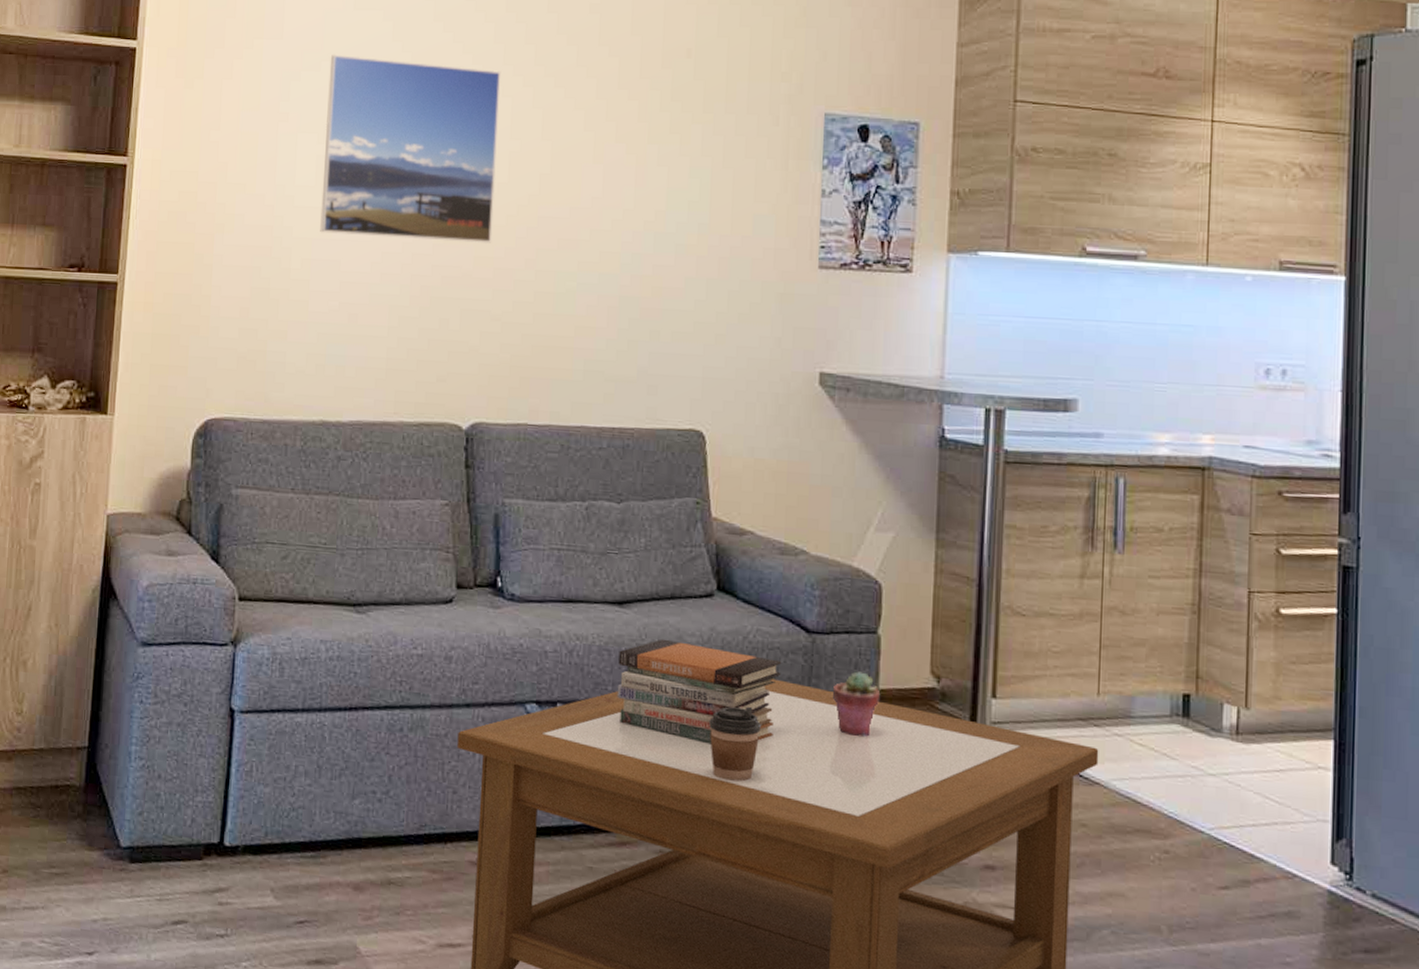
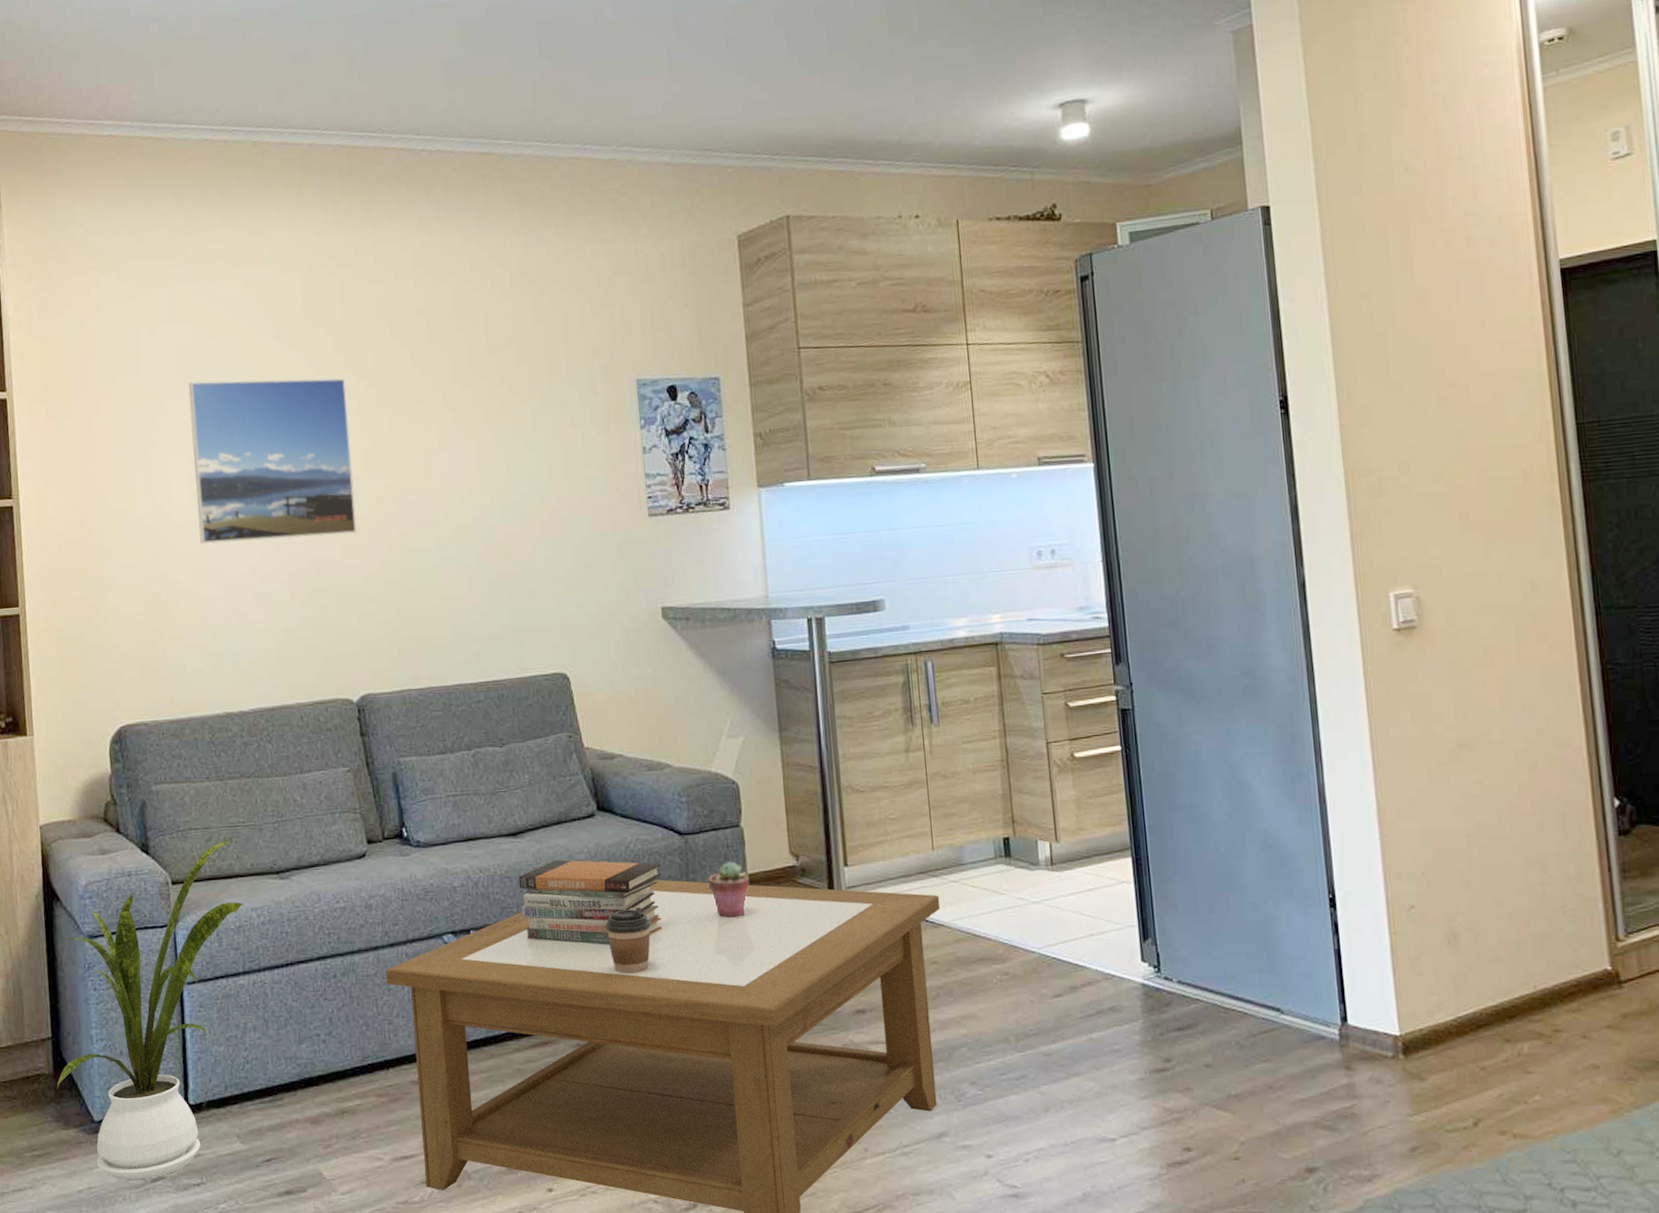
house plant: none [85,560,314,920] -> present [56,839,245,1180]

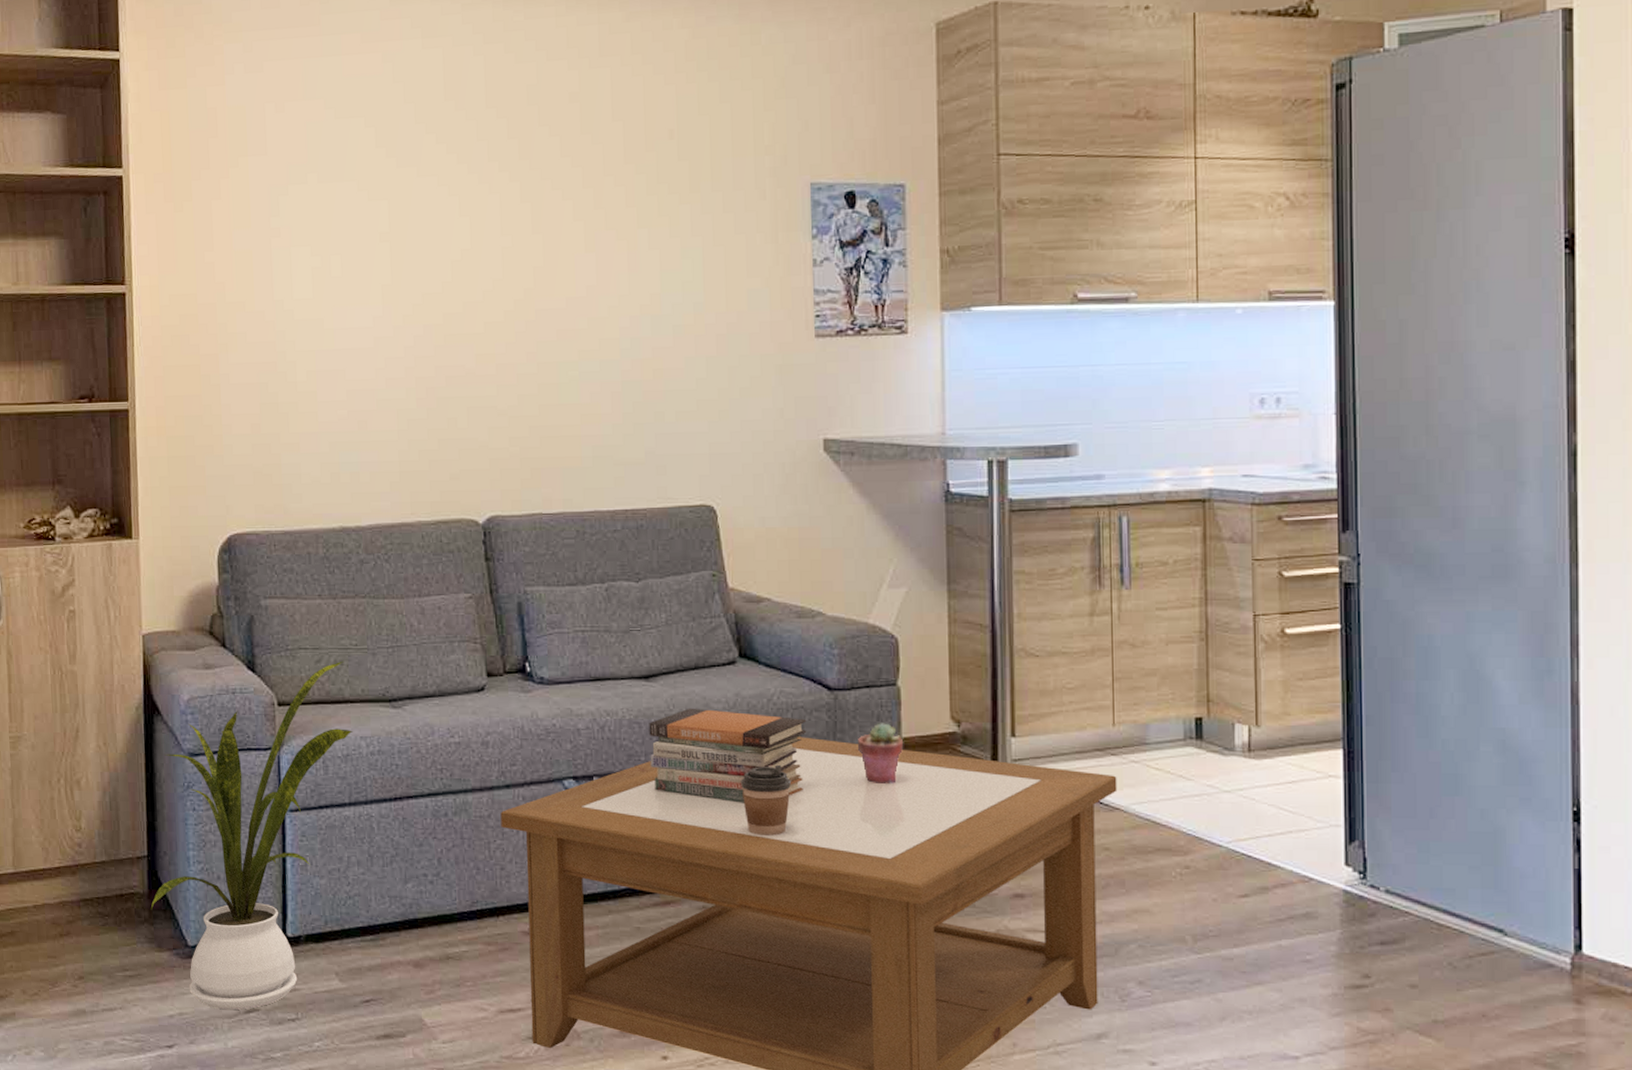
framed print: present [188,378,357,545] -> none [316,165,492,344]

